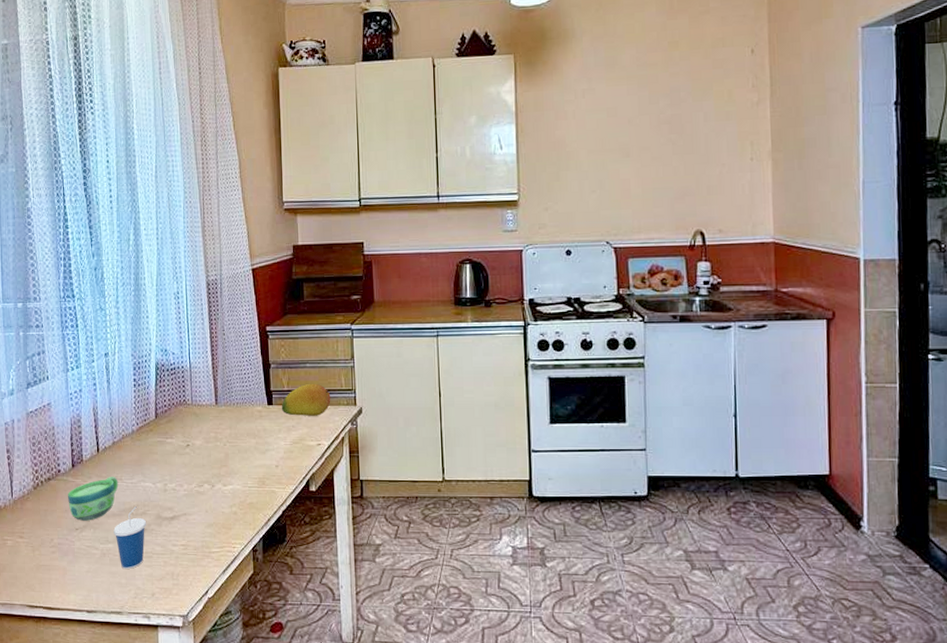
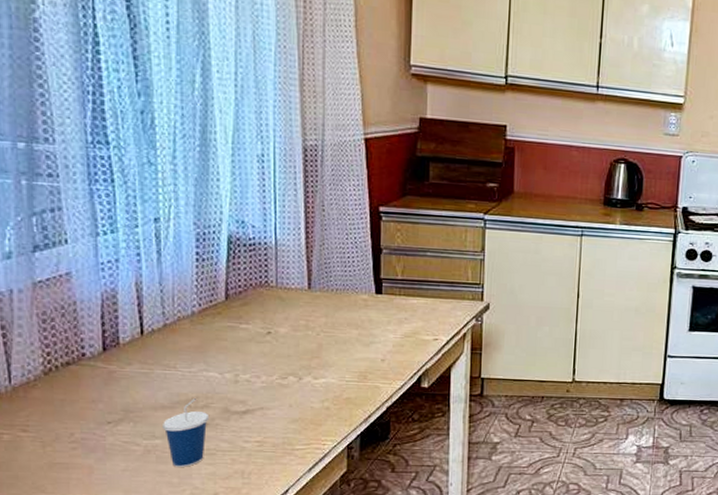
cup: present [68,476,119,521] -> none [96,363,171,413]
fruit: present [281,383,331,416] -> none [392,273,454,309]

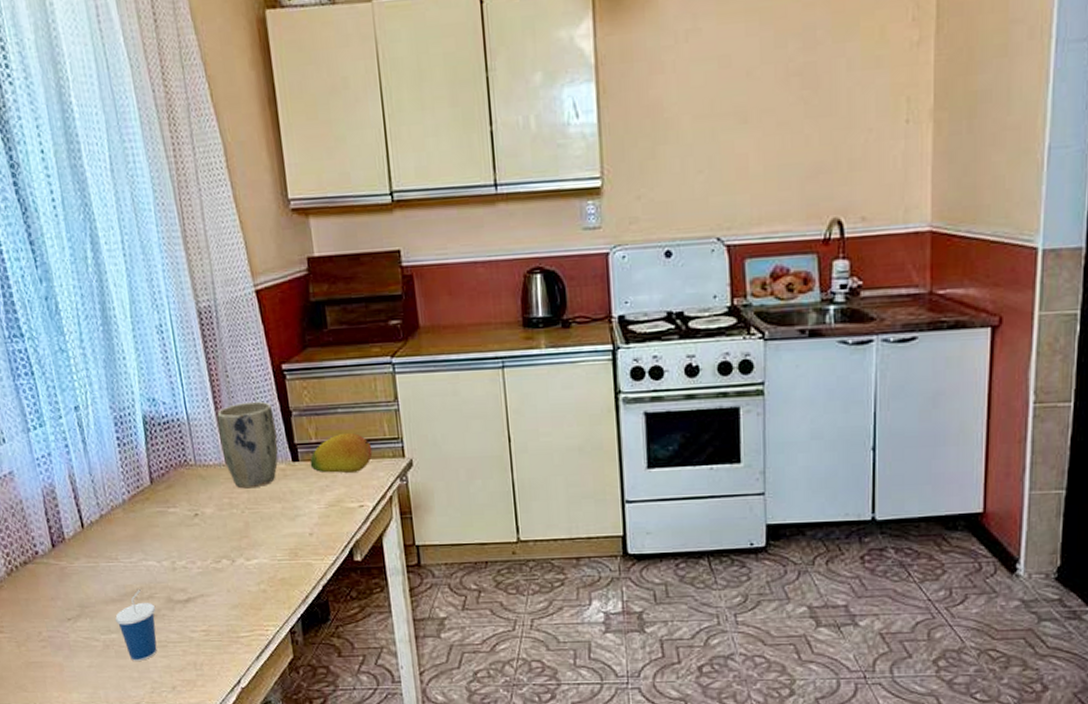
plant pot: none [306,235,364,314] -> present [217,401,279,489]
fruit: none [392,273,454,309] -> present [309,432,373,473]

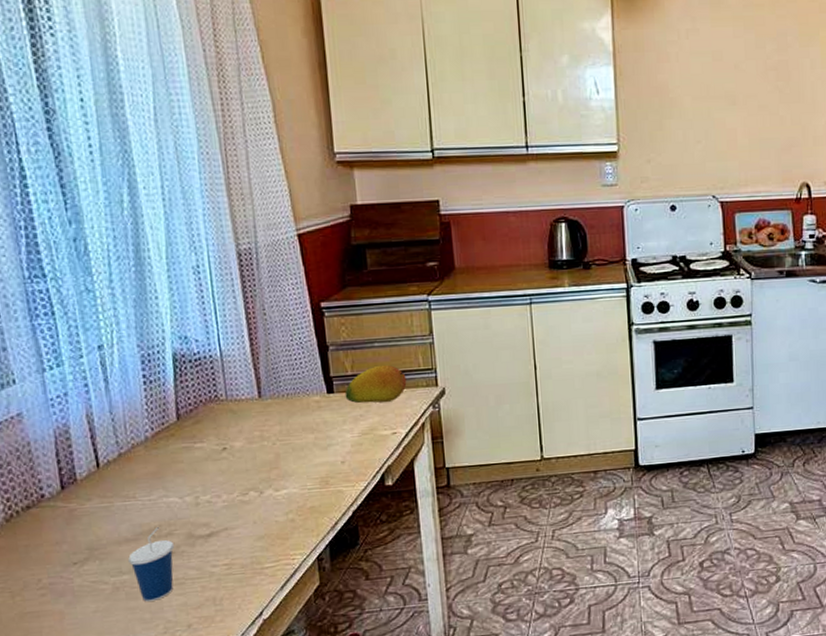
plant pot: present [217,401,279,489] -> none [252,337,314,421]

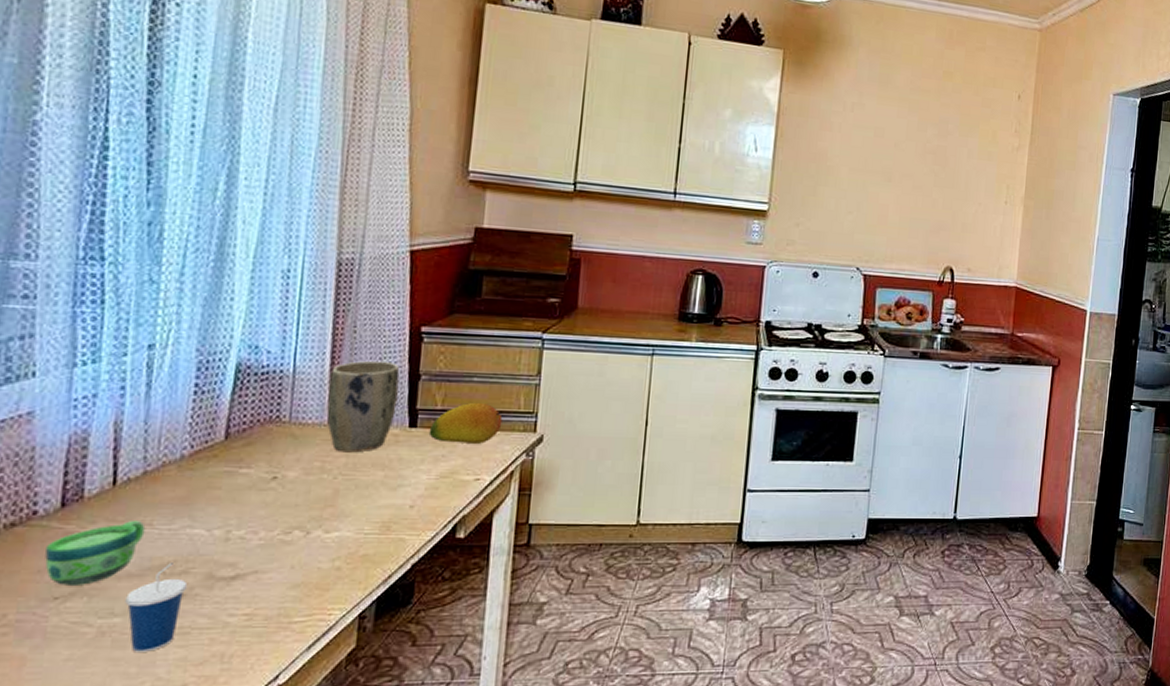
cup: none [58,494,131,553] -> present [45,519,146,585]
plant pot: none [252,337,314,421] -> present [326,360,400,453]

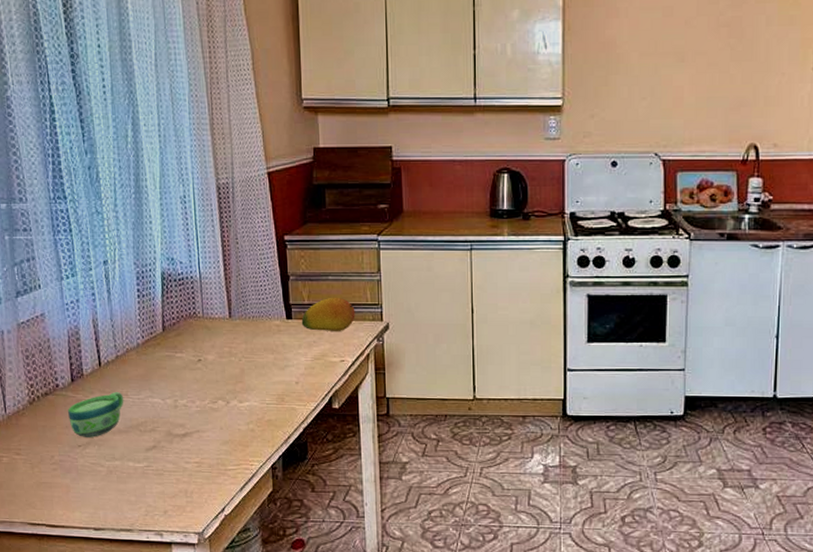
cup: present [125,563,188,652] -> none [120,423,157,486]
plant pot: present [326,360,400,453] -> none [225,265,275,340]

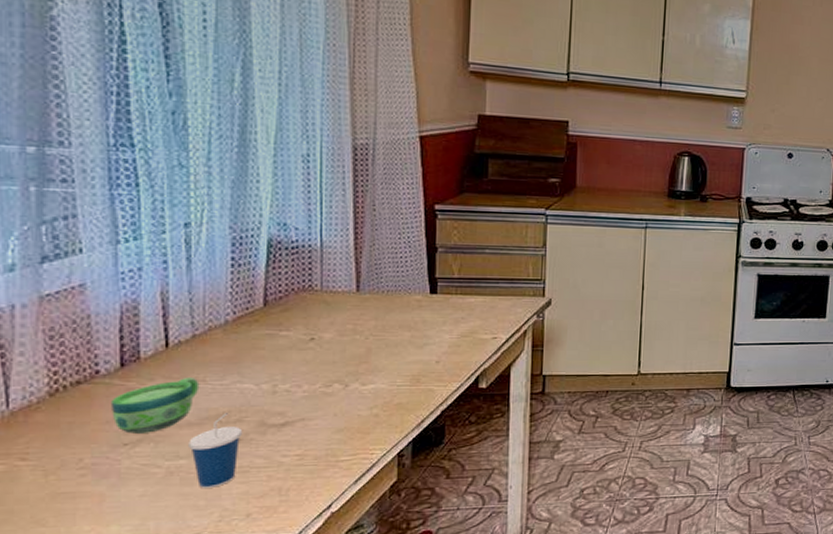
cup: none [120,423,157,486] -> present [188,413,243,488]
fruit: present [301,297,355,331] -> none [448,271,514,307]

